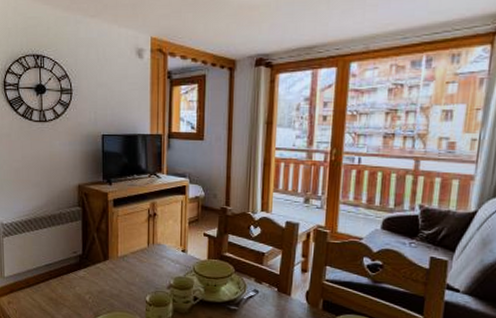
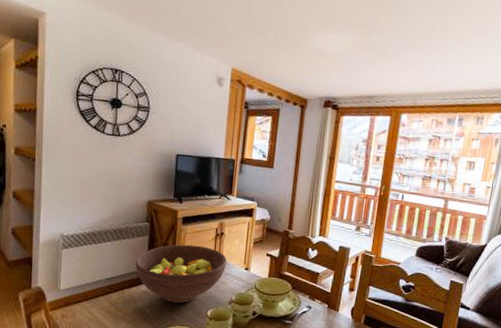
fruit bowl: none [71,227,162,289] -> present [135,244,227,304]

